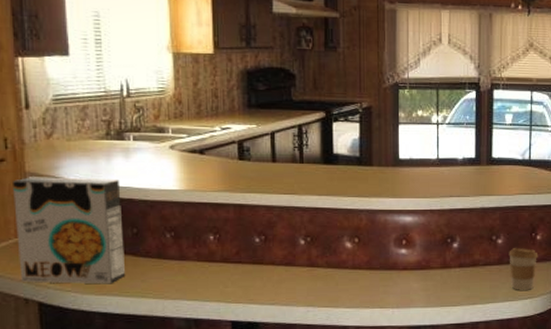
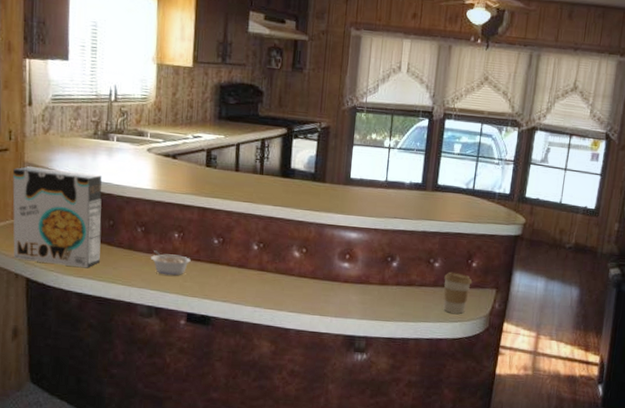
legume: none [184,256,231,282] -> present [151,250,191,276]

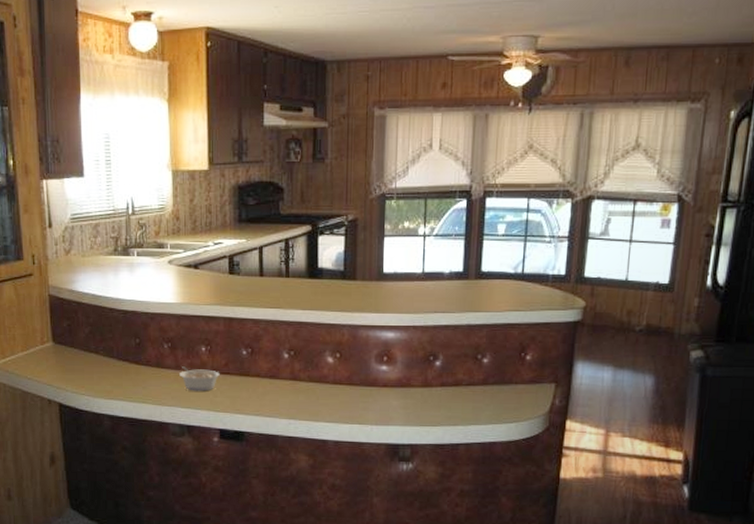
cereal box: present [12,166,102,269] -> none [39,290,129,390]
coffee cup: present [443,271,472,314] -> none [494,367,527,413]

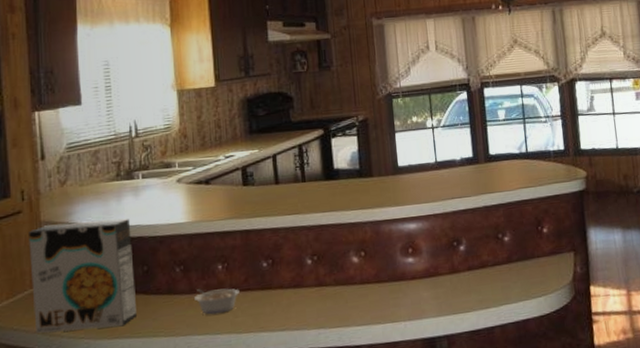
cereal box: none [39,290,129,390] -> present [29,218,136,334]

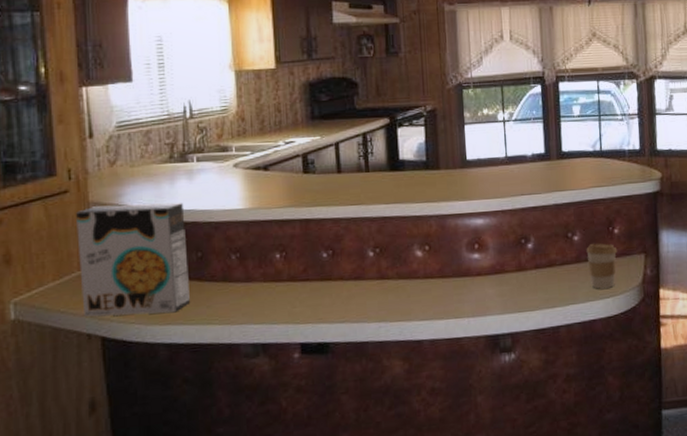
legume: present [194,288,240,315] -> none [251,277,298,304]
coffee cup: none [516,242,548,288] -> present [586,243,618,289]

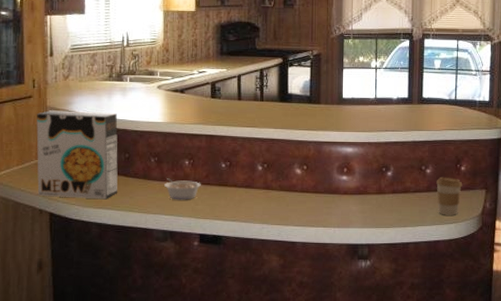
legume: none [251,277,298,304] -> present [164,178,201,200]

